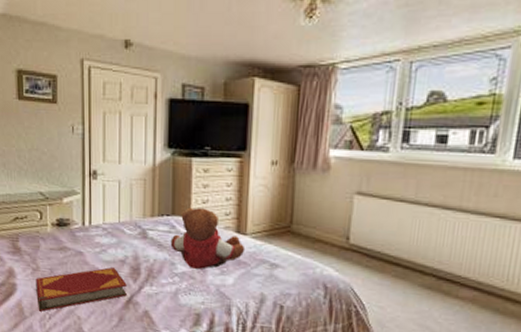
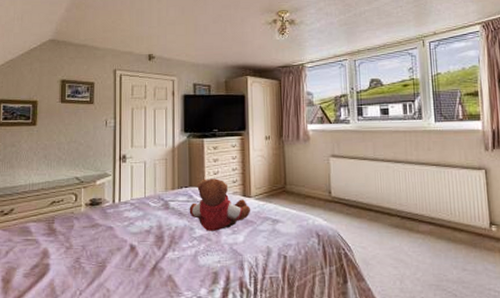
hardback book: present [36,267,127,312] -> none [68,237,152,288]

